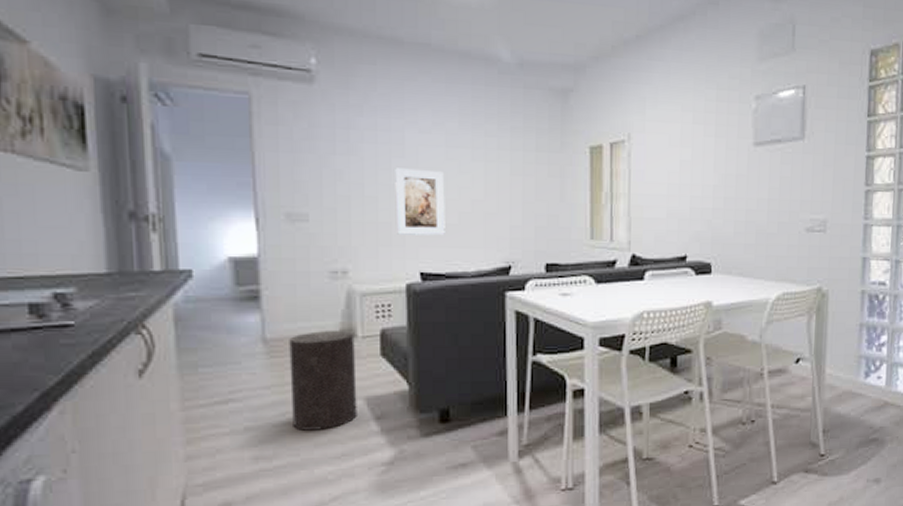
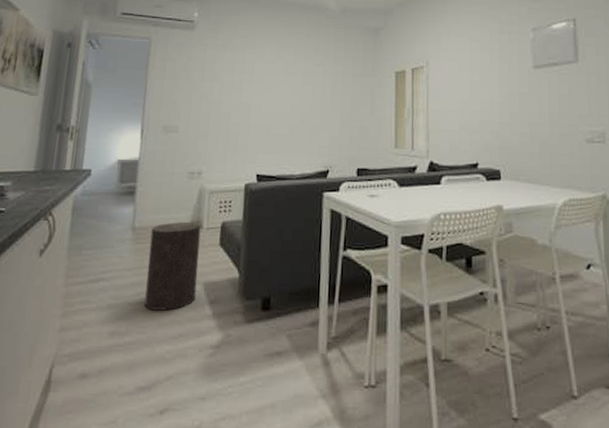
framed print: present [395,168,445,236] -> none [242,91,281,144]

